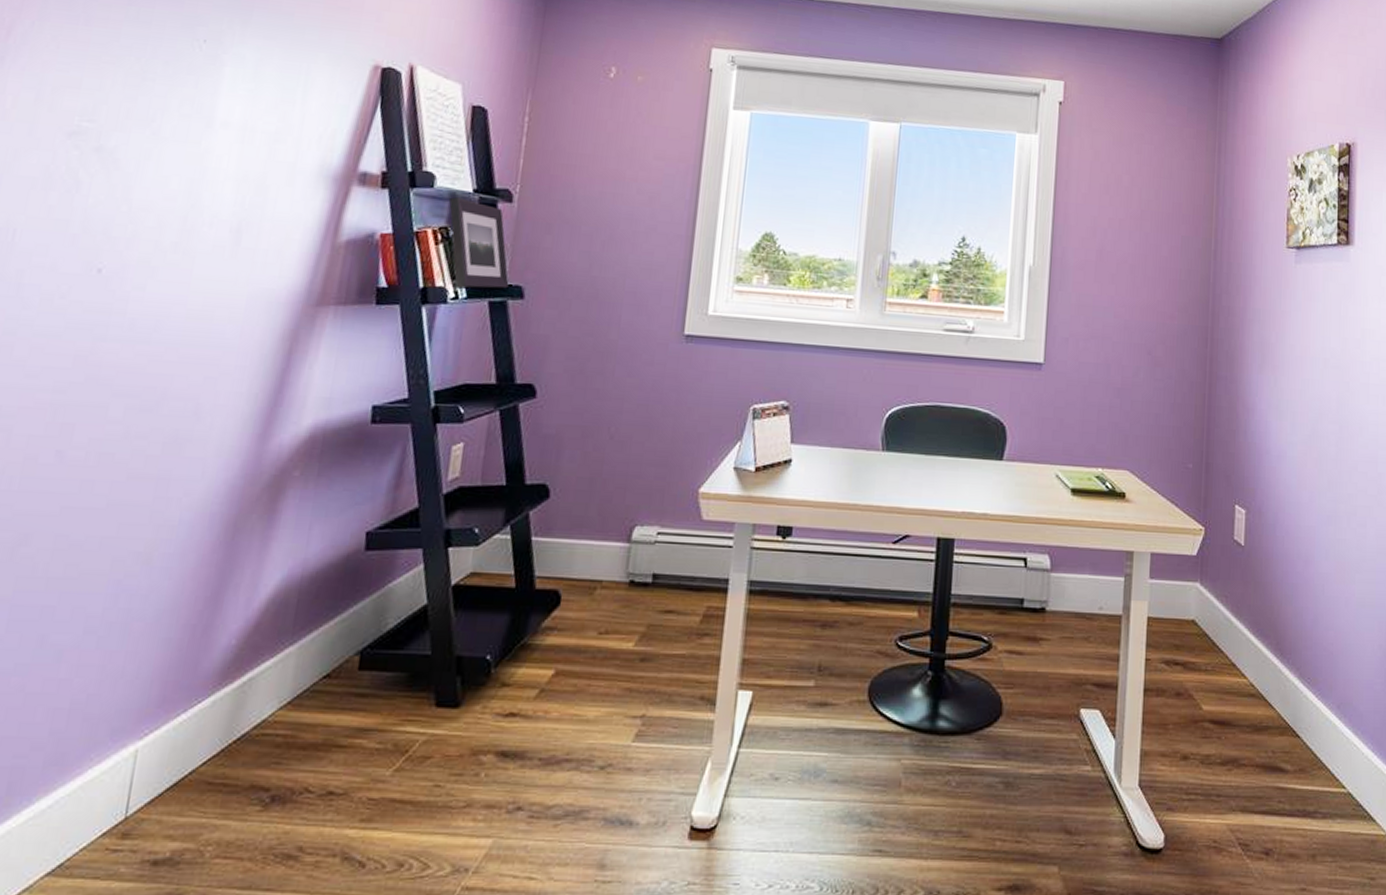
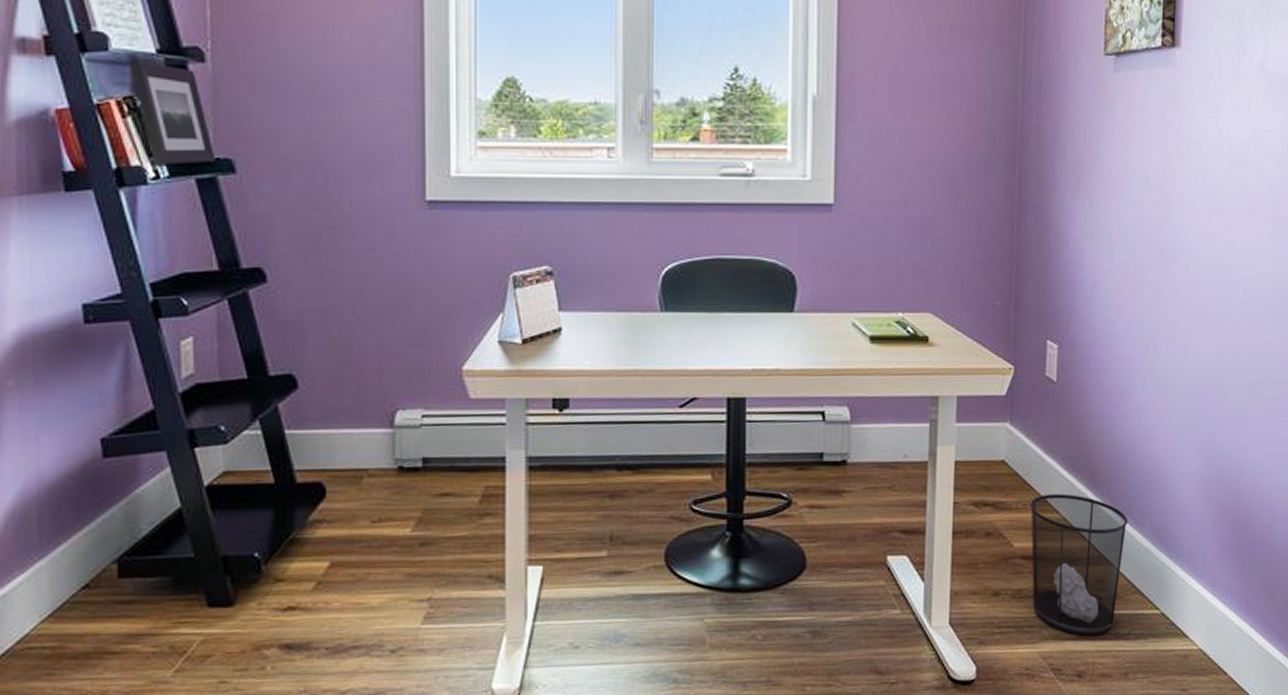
waste bin: none [1219,658,1314,812] -> present [1030,493,1129,636]

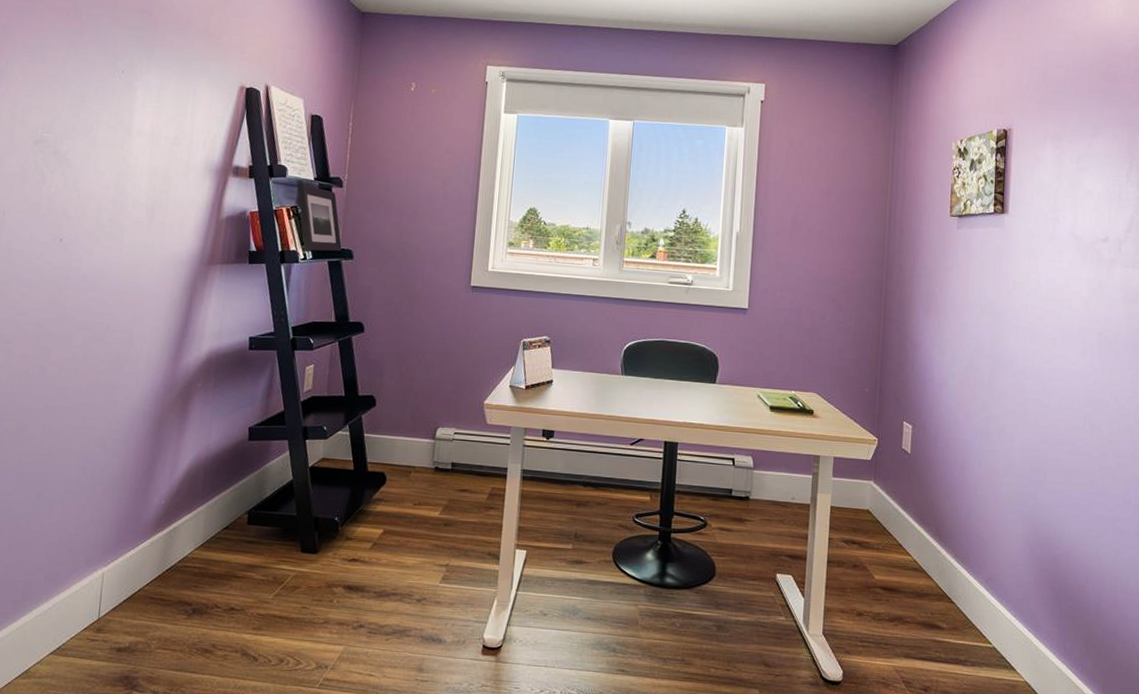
waste bin: present [1030,493,1129,636] -> none [888,540,967,659]

